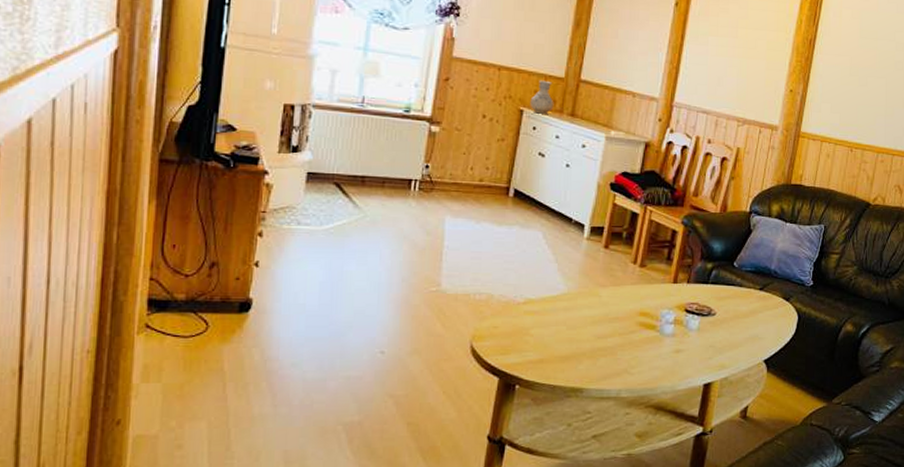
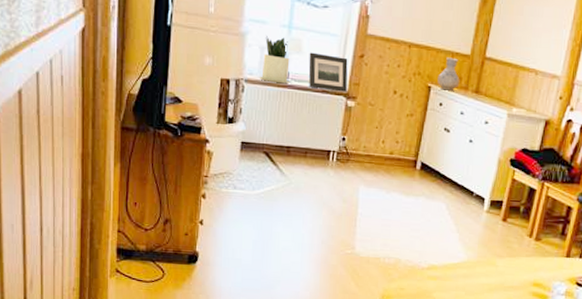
planter: none [329,59,366,109] -> present [259,36,290,84]
picture frame: none [387,75,431,117] -> present [308,52,348,92]

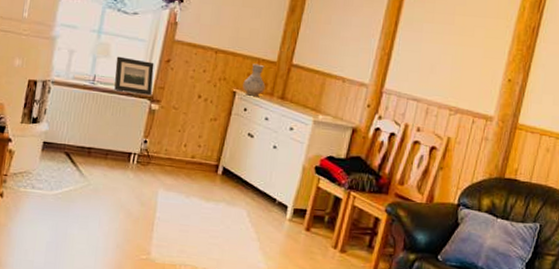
planter: present [259,36,290,84] -> none [65,40,97,87]

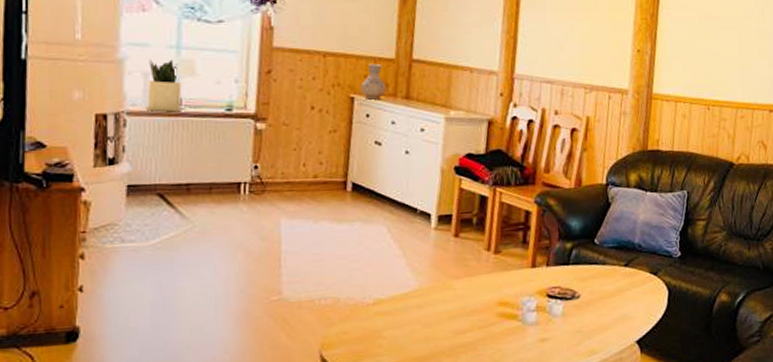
planter: none [65,40,97,87] -> present [144,60,184,113]
picture frame: present [114,56,154,95] -> none [204,73,254,115]

